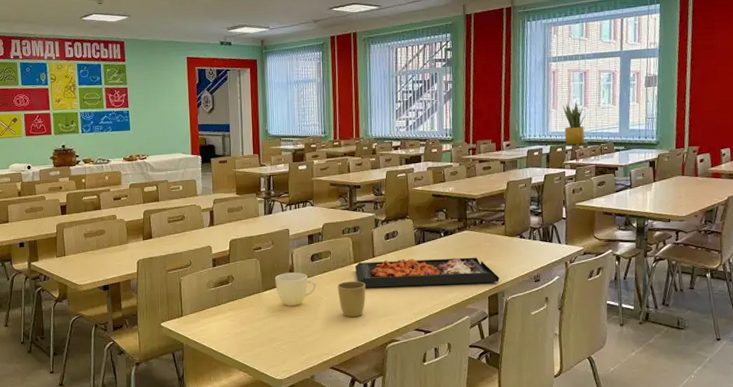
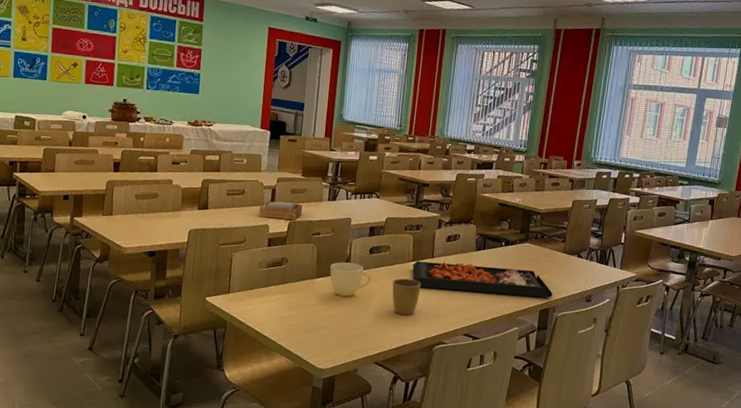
napkin holder: none [200,221,241,240] -> present [259,201,303,221]
planter: present [562,102,587,145] -> none [633,131,658,174]

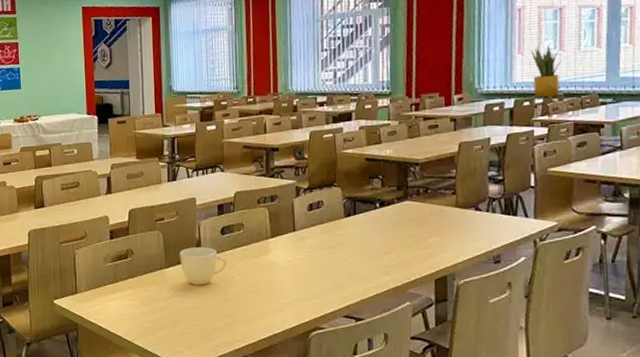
napkin holder: present [259,201,303,221] -> none [96,189,142,209]
cup: present [392,278,421,316] -> none [252,258,285,300]
food tray: present [412,260,553,298] -> none [272,232,449,267]
planter: none [633,131,658,174] -> present [530,45,563,98]

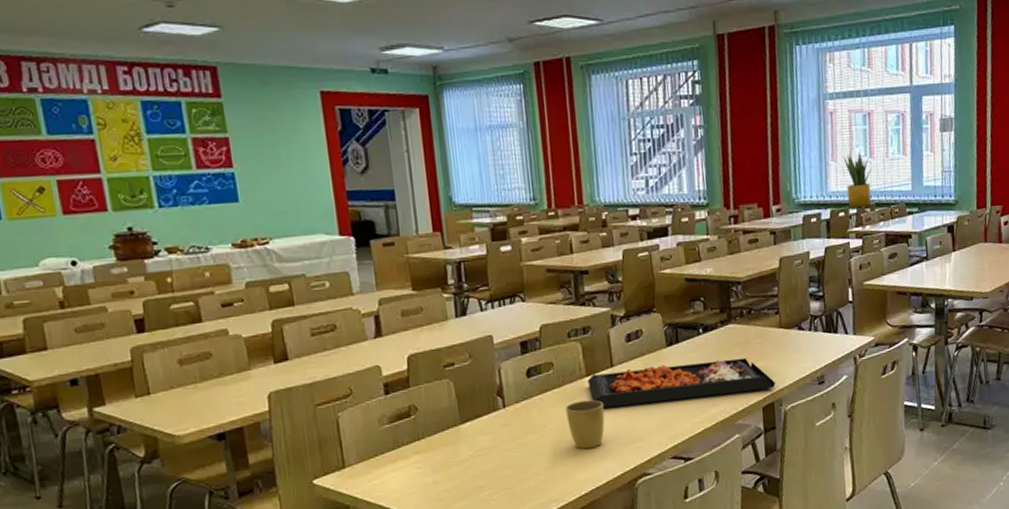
cup: present [179,247,227,285] -> none [476,394,537,441]
cup: none [252,258,285,300] -> present [565,399,605,450]
food tray: none [272,232,449,267] -> present [588,357,775,408]

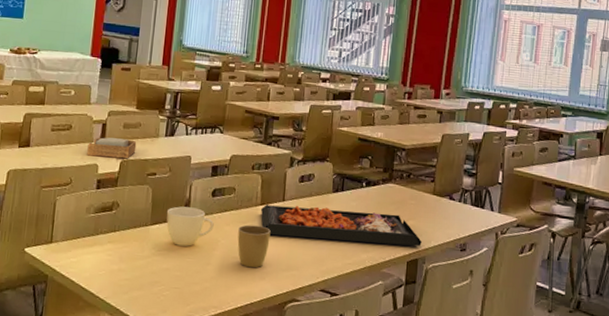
napkin holder: none [362,328,424,358] -> present [87,137,137,159]
cup: none [476,394,537,441] -> present [166,206,214,246]
planter: present [843,151,873,208] -> none [509,56,536,104]

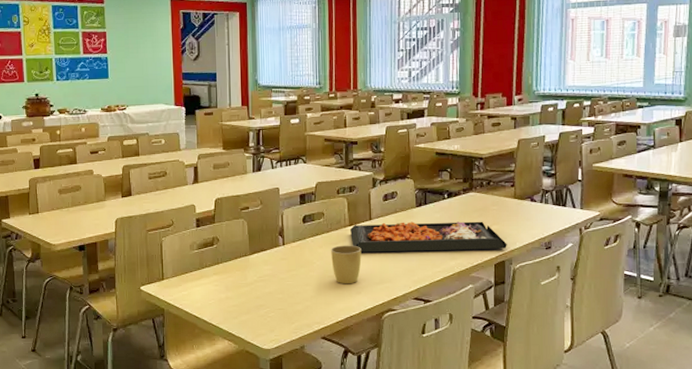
napkin holder: present [87,137,137,159] -> none [183,179,228,198]
cup: present [166,206,214,246] -> none [263,235,308,271]

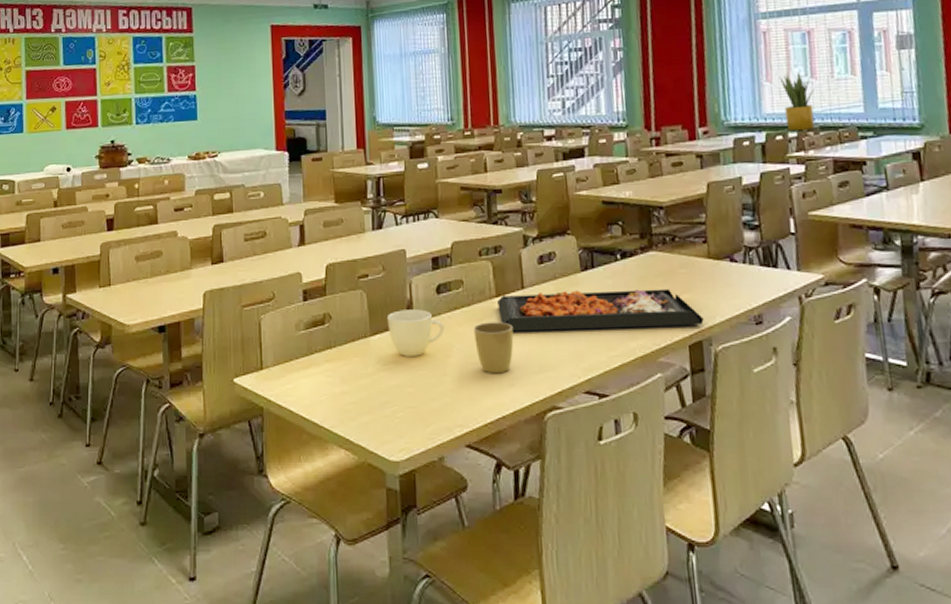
cup: none [263,235,308,271] -> present [386,309,444,357]
planter: none [581,52,608,101] -> present [779,71,816,132]

